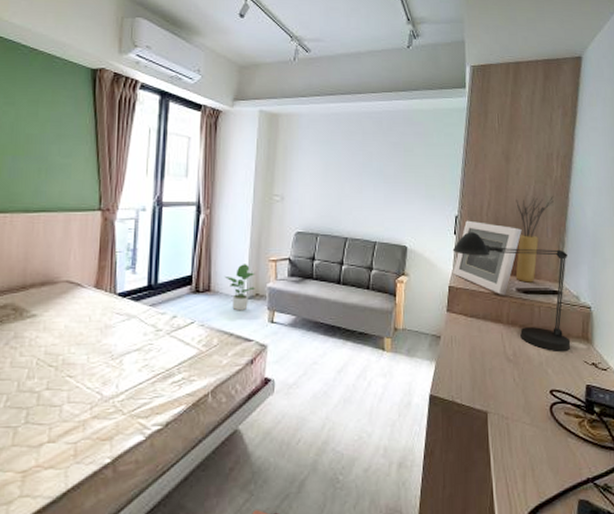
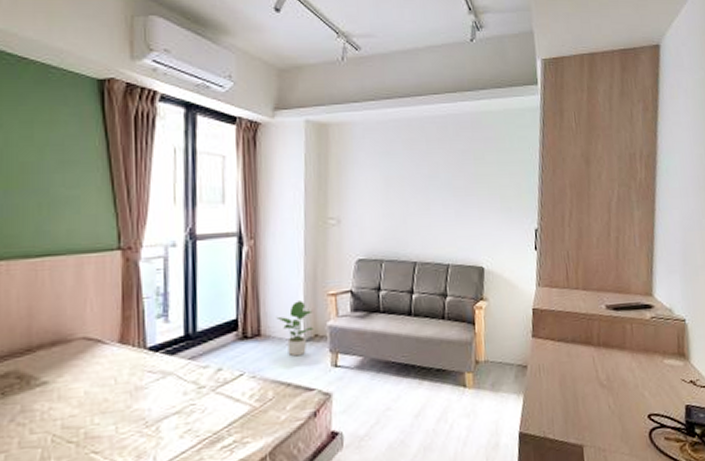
desk lamp: present [452,232,571,352] -> none [534,246,667,372]
picture frame: present [453,220,522,295] -> none [536,233,608,314]
vase: present [515,196,554,283] -> none [599,200,640,298]

